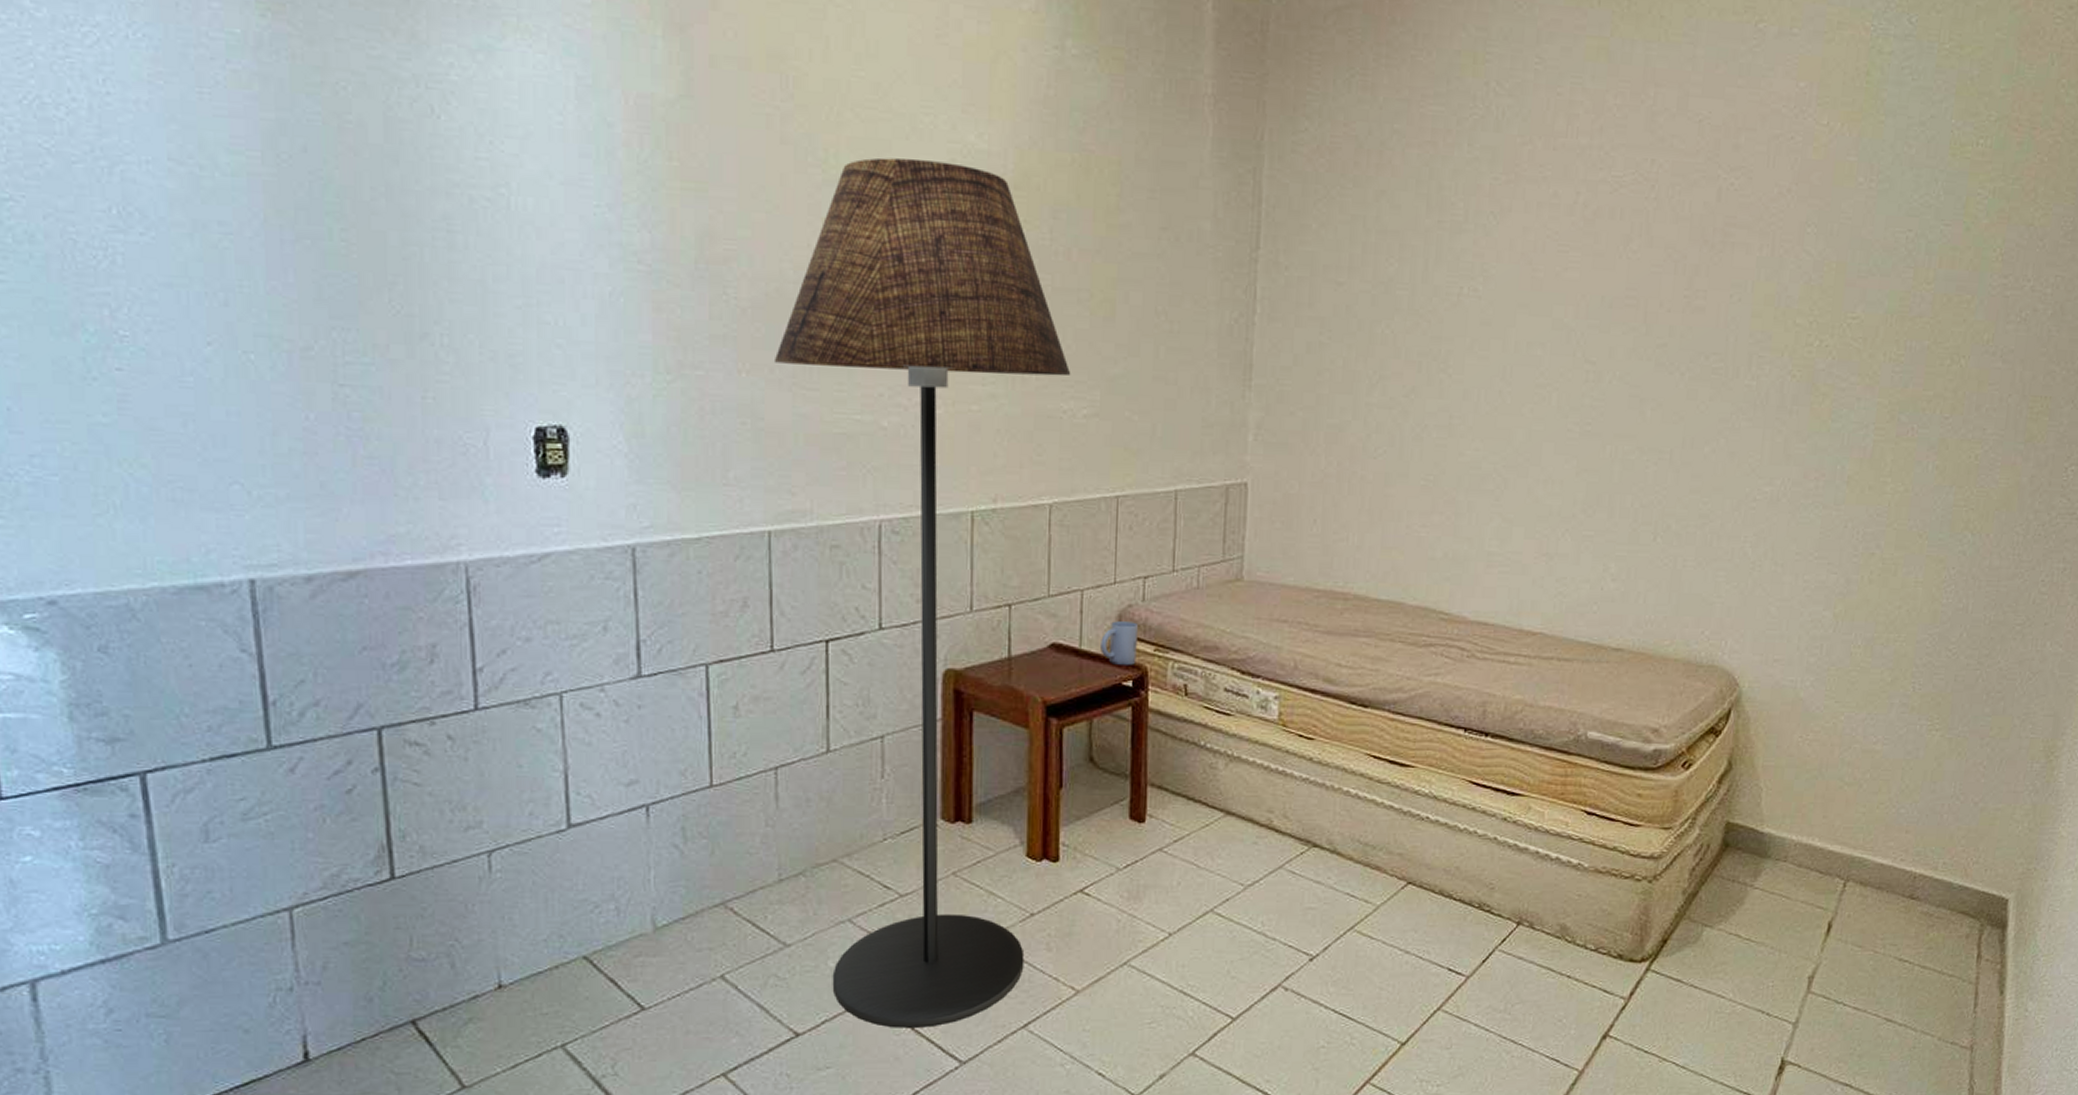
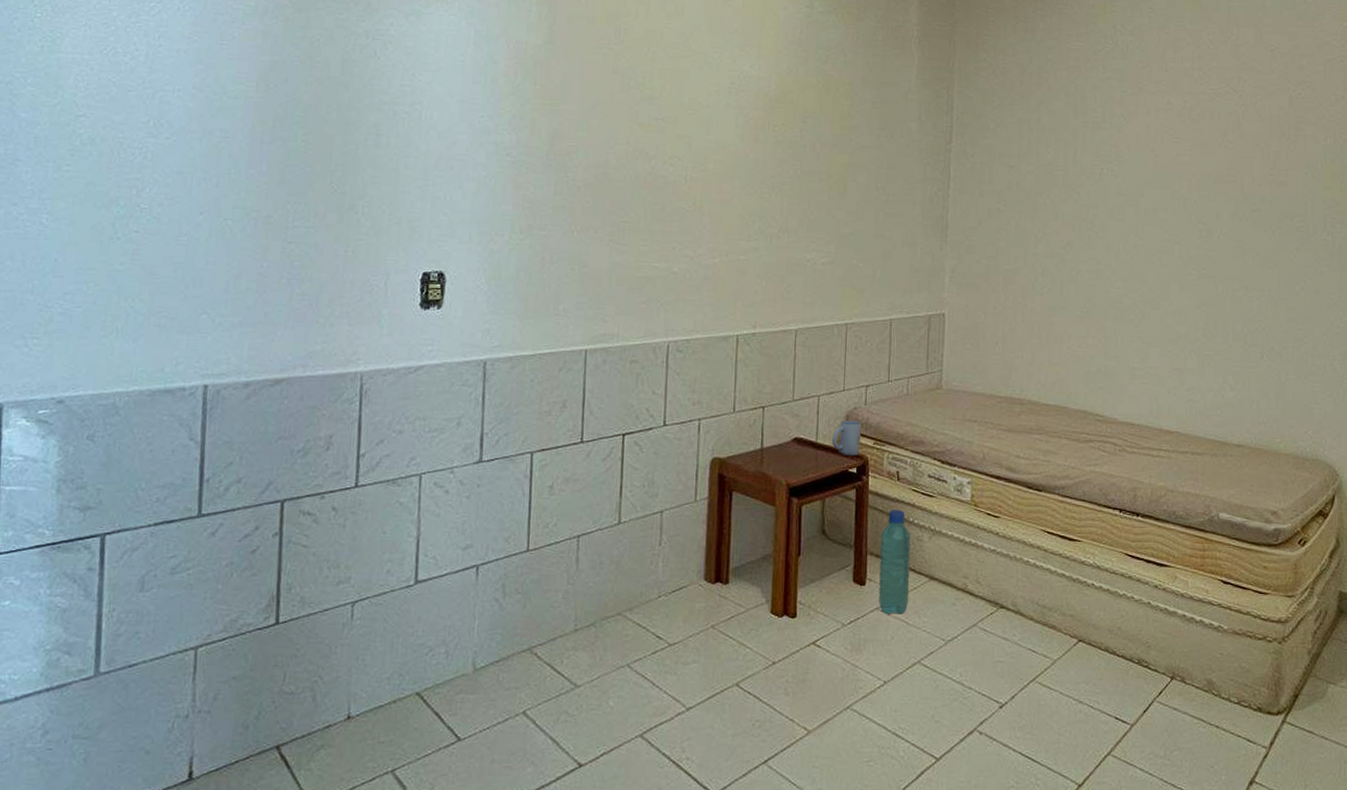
floor lamp: present [773,157,1071,1028] -> none [597,82,814,761]
water bottle: none [1161,732,1202,856] -> present [878,510,911,614]

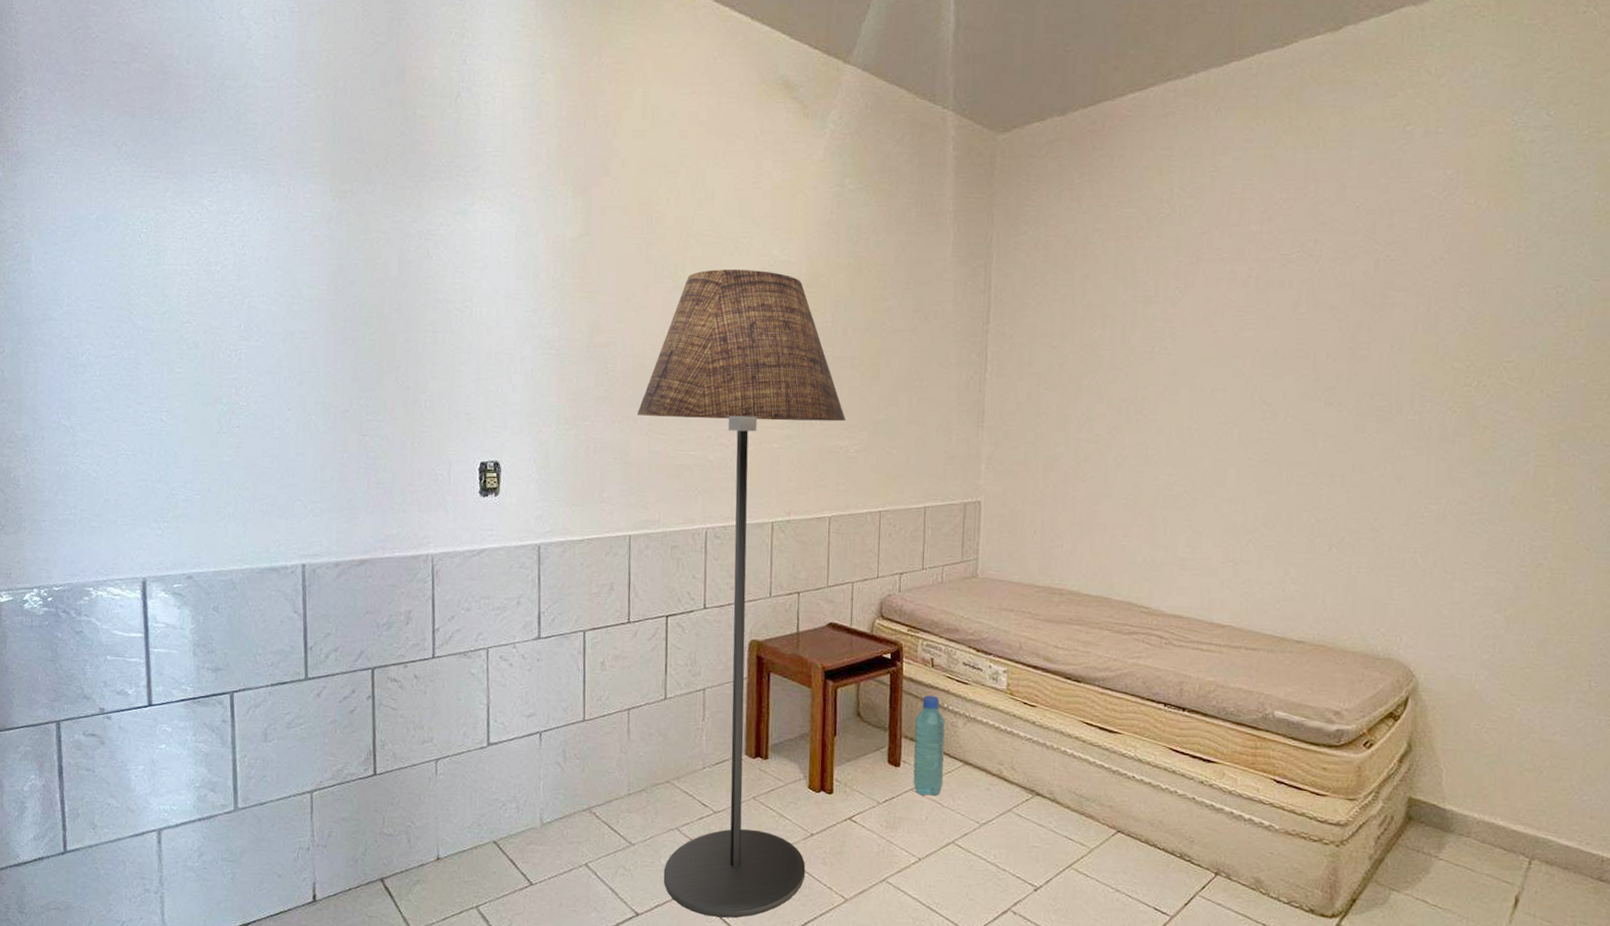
floor lamp: none [597,82,814,761] -> present [636,269,846,918]
mug: present [832,420,861,457] -> none [866,607,895,643]

